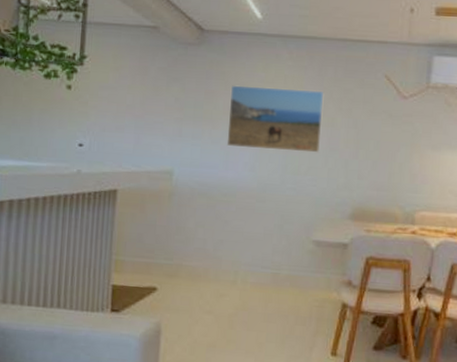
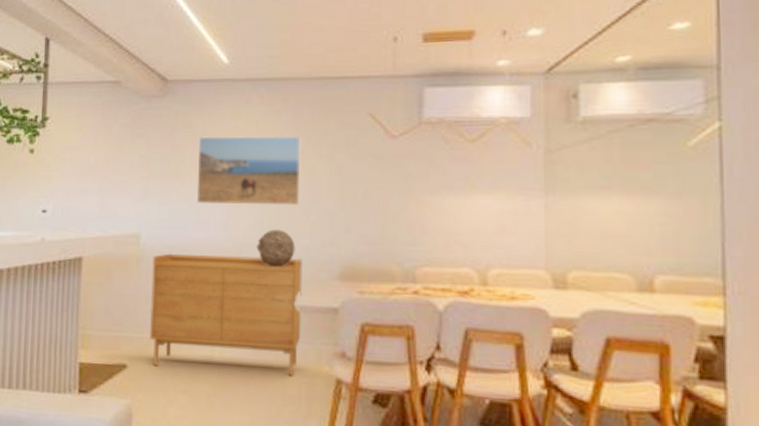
sideboard: none [178,189,319,300] -> present [149,253,302,376]
decorative sphere: none [279,173,314,207] -> present [256,229,295,268]

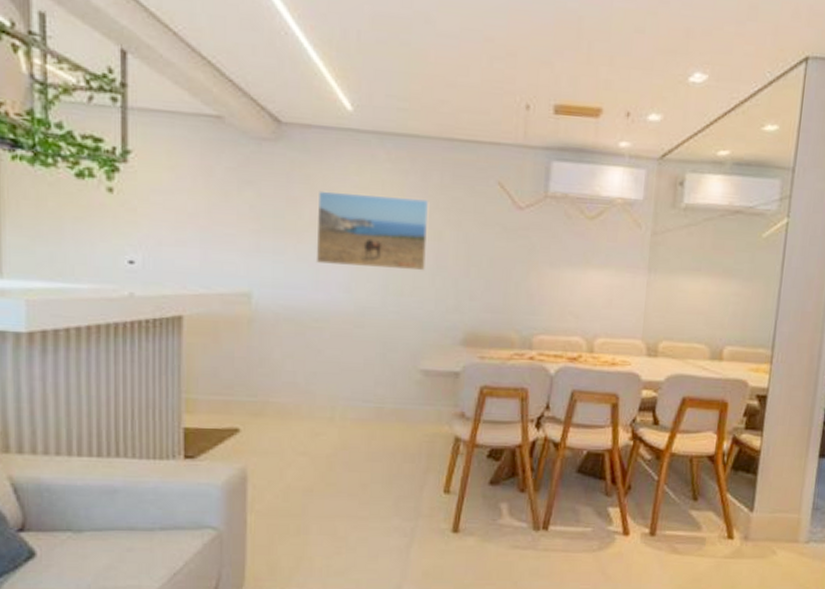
sideboard: present [149,253,302,376] -> none [263,314,427,435]
decorative sphere: present [256,229,295,268] -> none [380,294,420,333]

